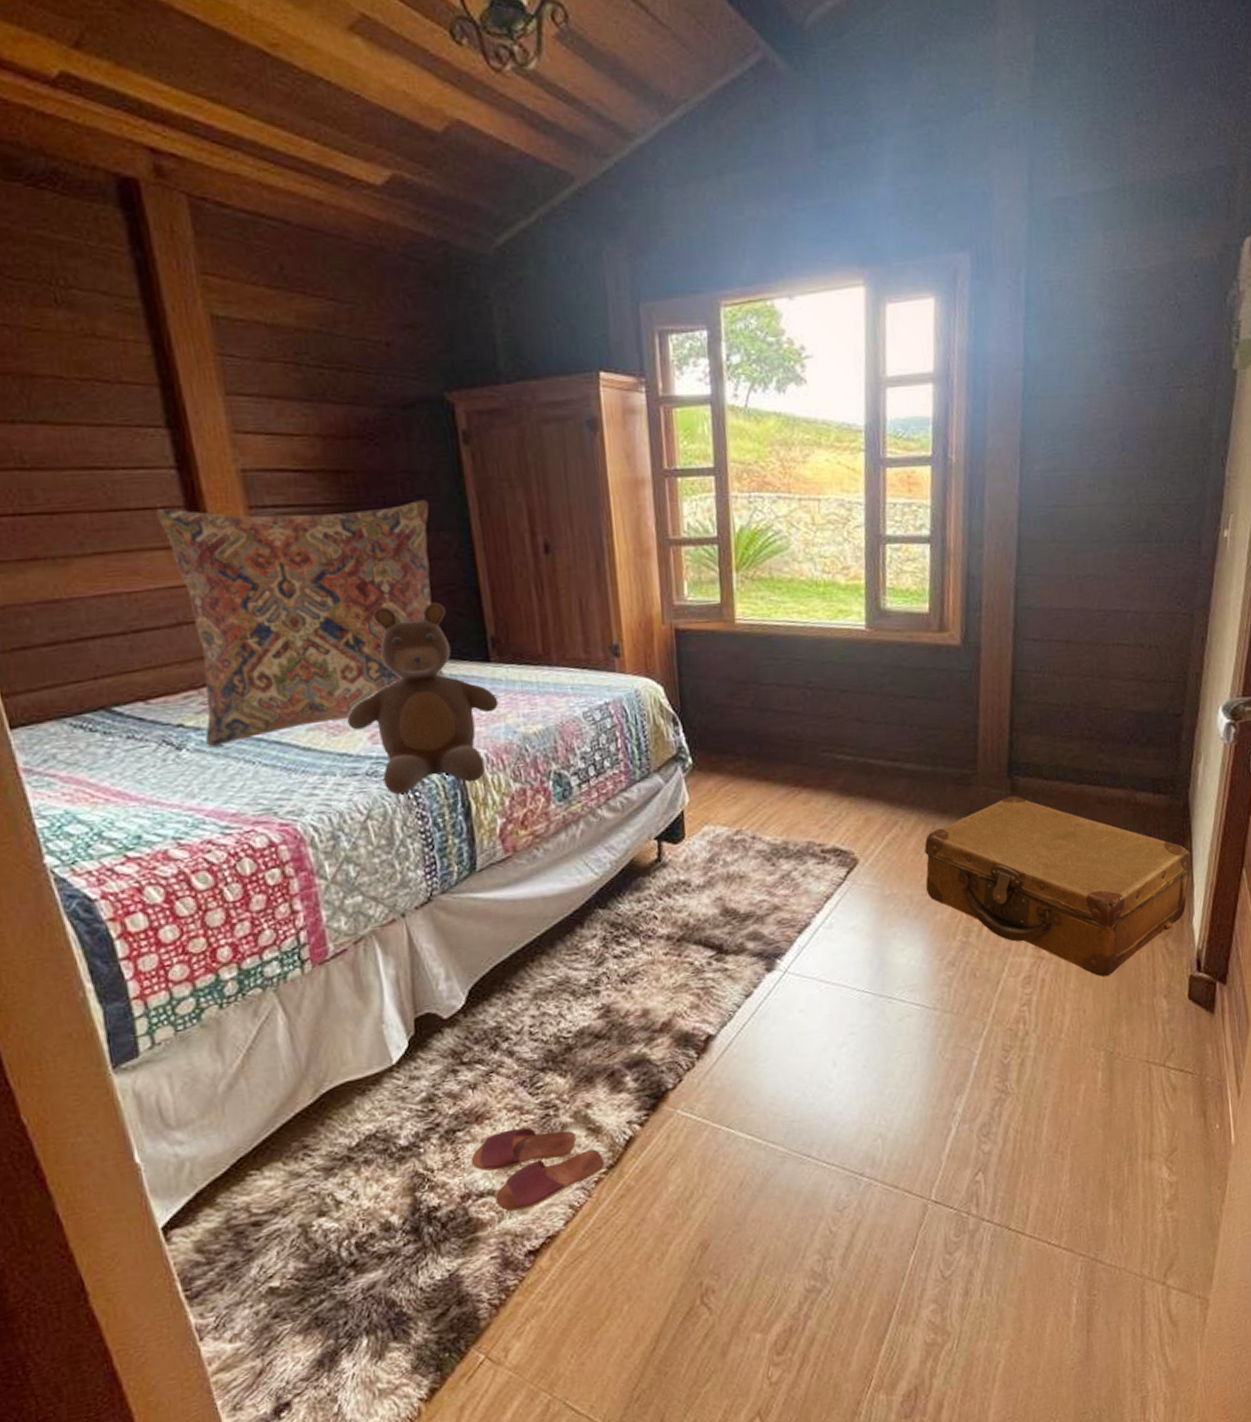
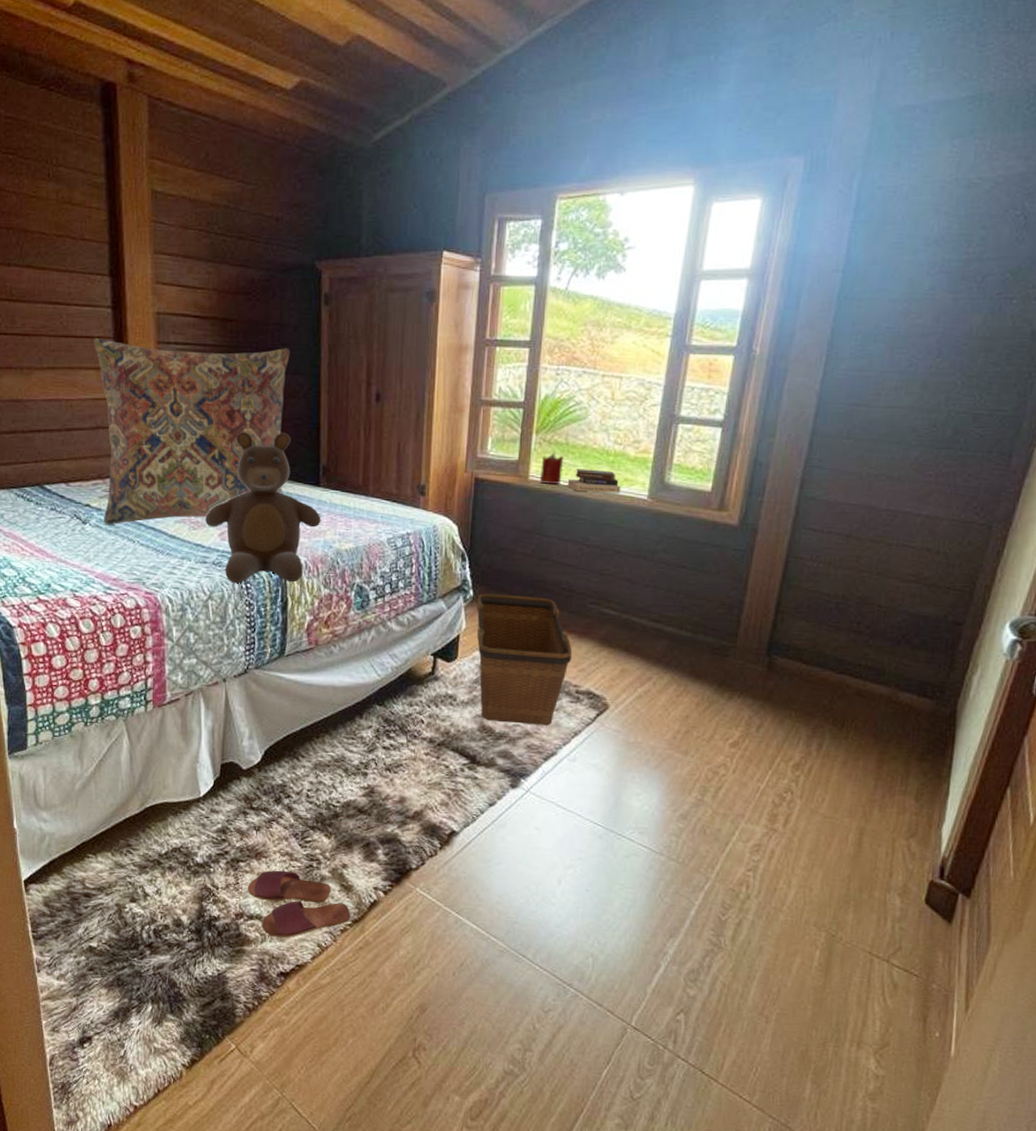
bicycle basket: none [697,753,812,902] -> present [476,593,572,725]
candle: none [747,589,772,626] -> present [540,452,564,484]
books: none [778,603,837,631] -> present [567,469,622,493]
suitcase: present [924,796,1191,977] -> none [670,673,951,863]

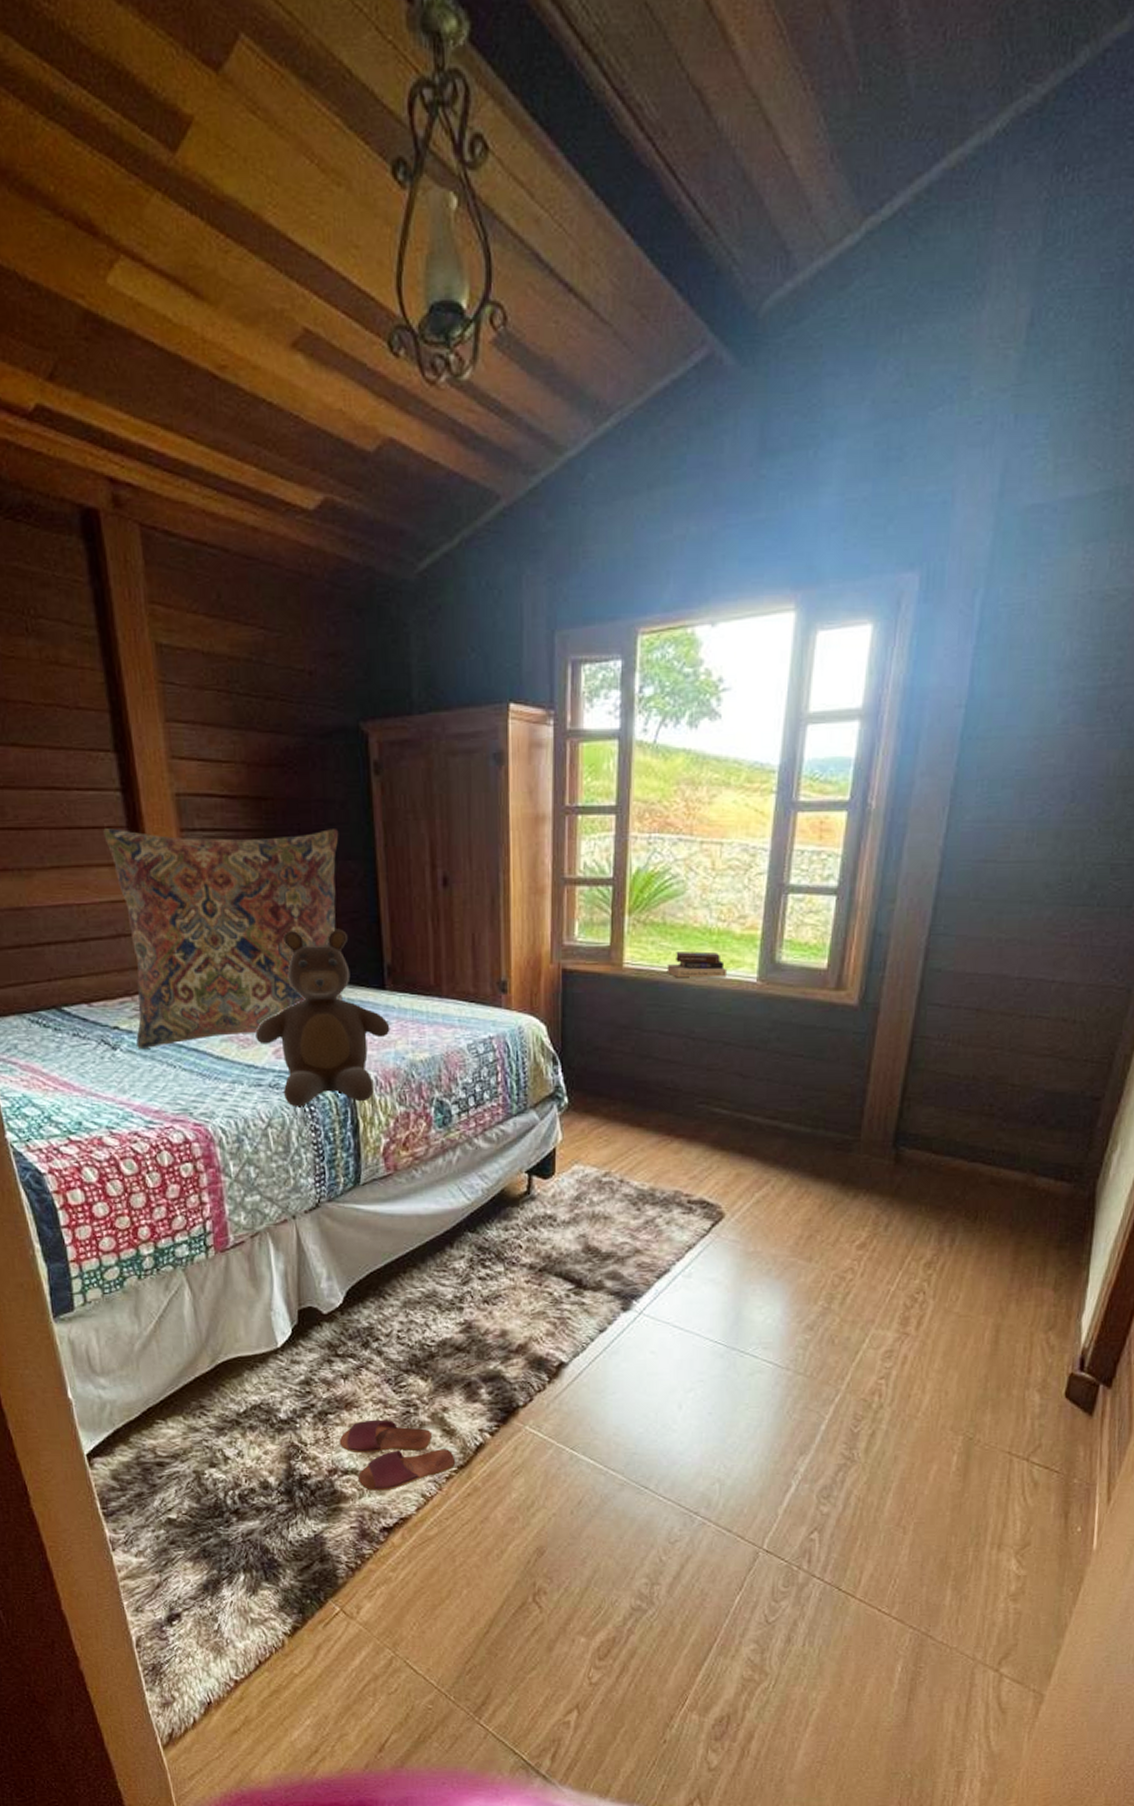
bicycle basket: present [476,593,572,725] -> none [572,1099,682,1241]
candle: present [540,452,564,484] -> none [636,934,662,971]

